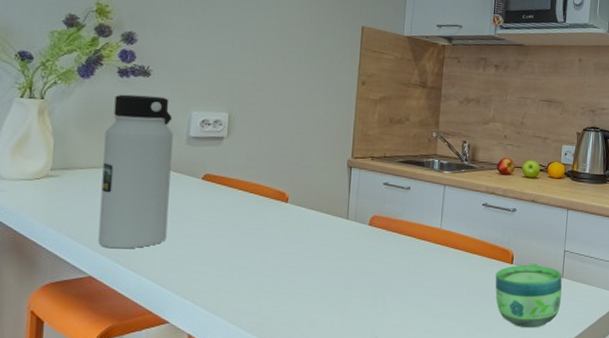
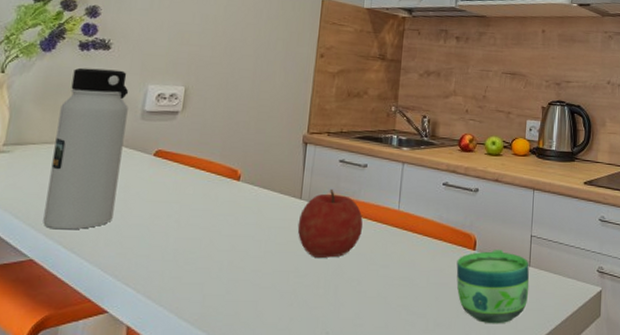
fruit: none [345,209,408,272] -> present [297,188,363,258]

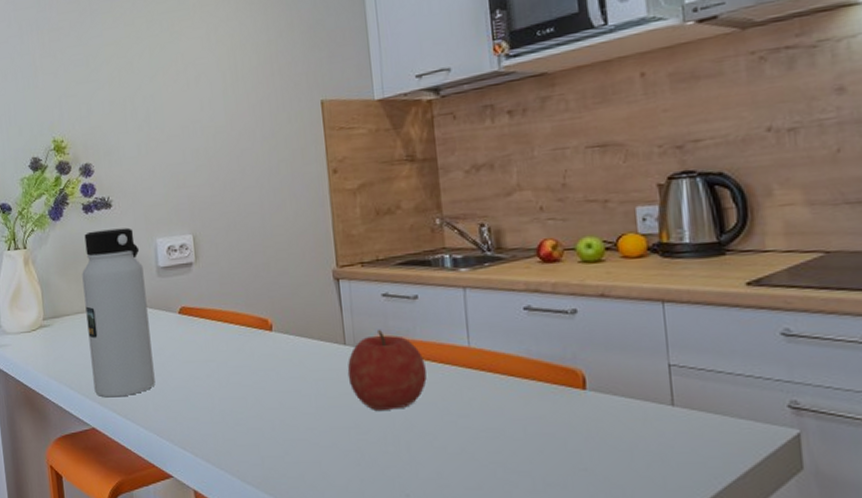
cup: present [456,249,530,324] -> none [561,385,678,483]

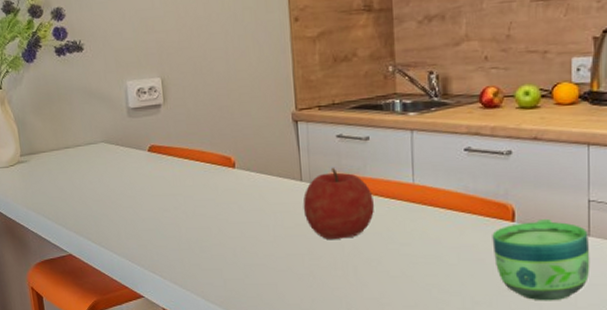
water bottle: present [82,227,155,398] -> none [56,70,127,227]
cup: none [561,385,678,483] -> present [492,218,590,301]

